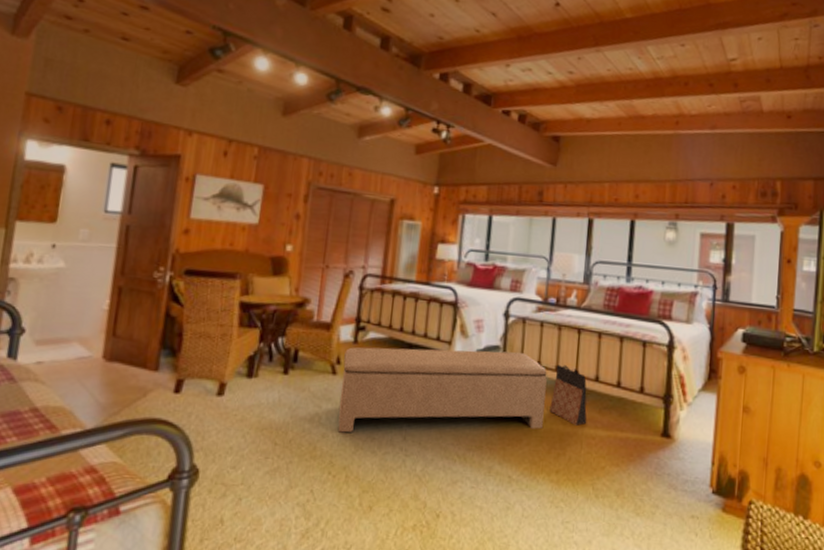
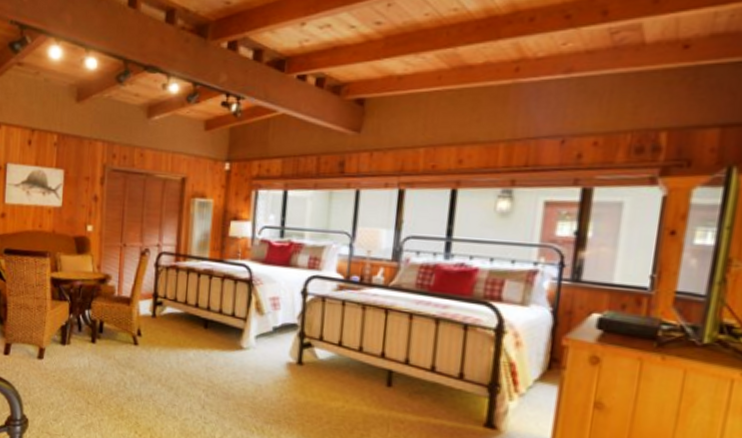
bench: present [337,347,547,433] -> none [141,320,350,409]
bag: present [549,364,587,426] -> none [352,345,395,408]

